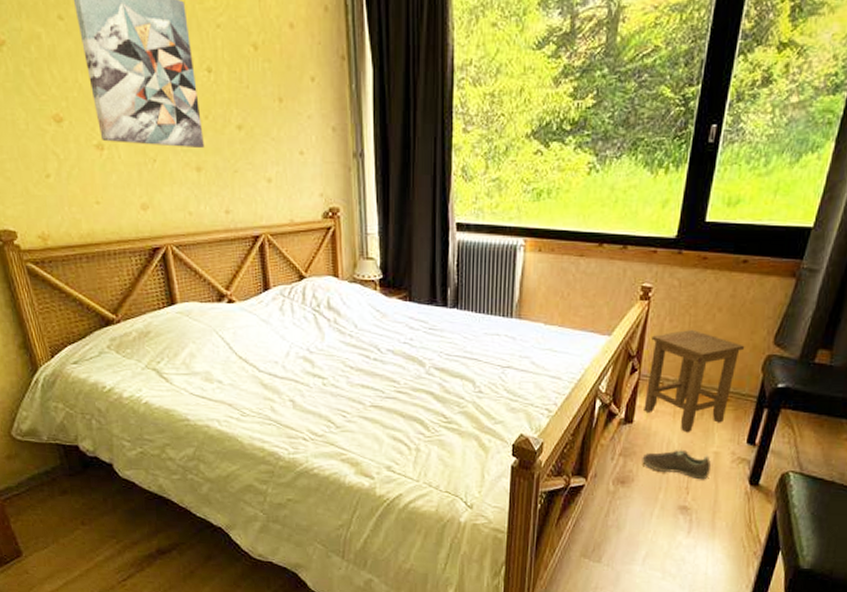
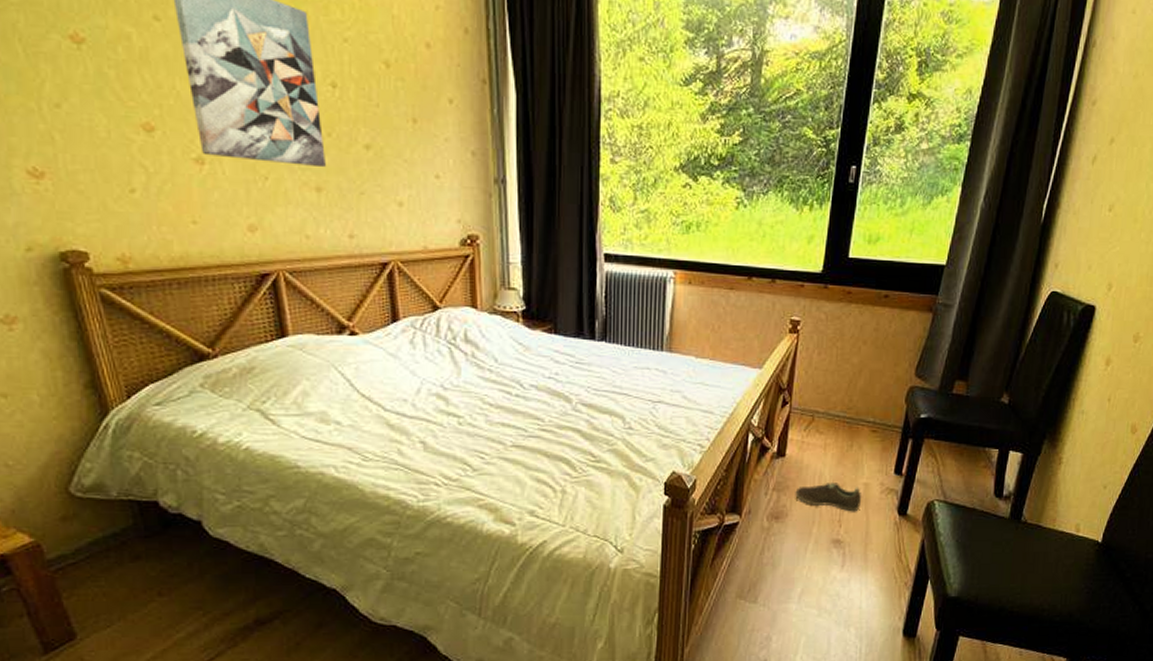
stool: present [644,330,745,432] -> none [796,363,889,464]

